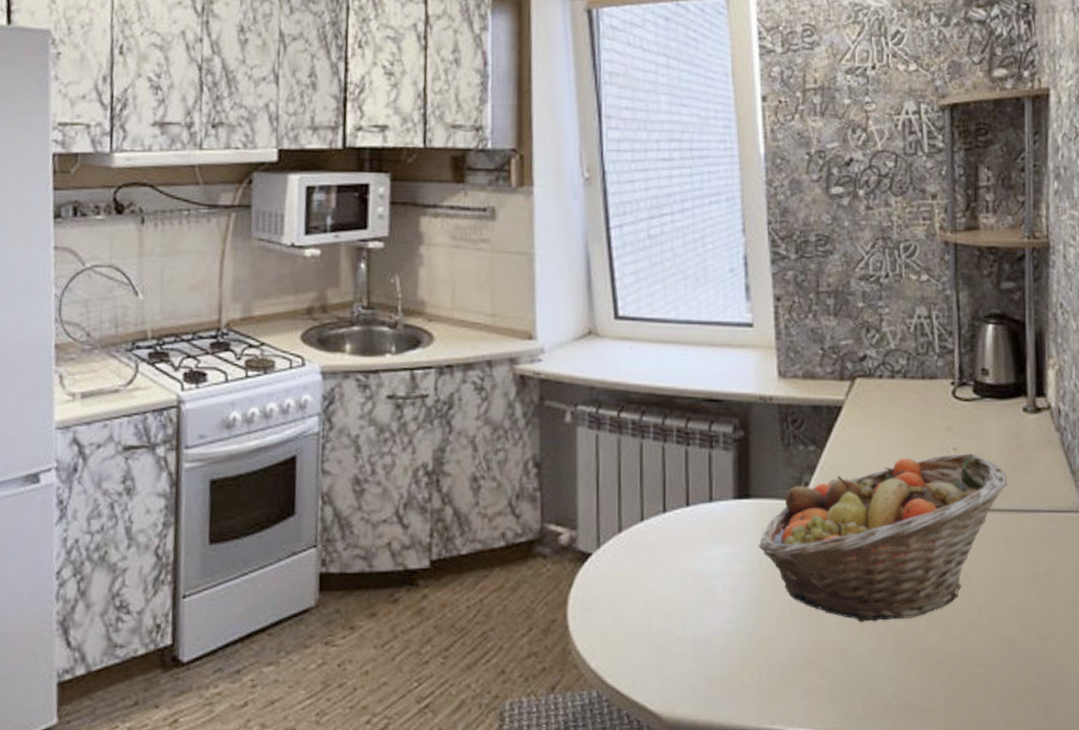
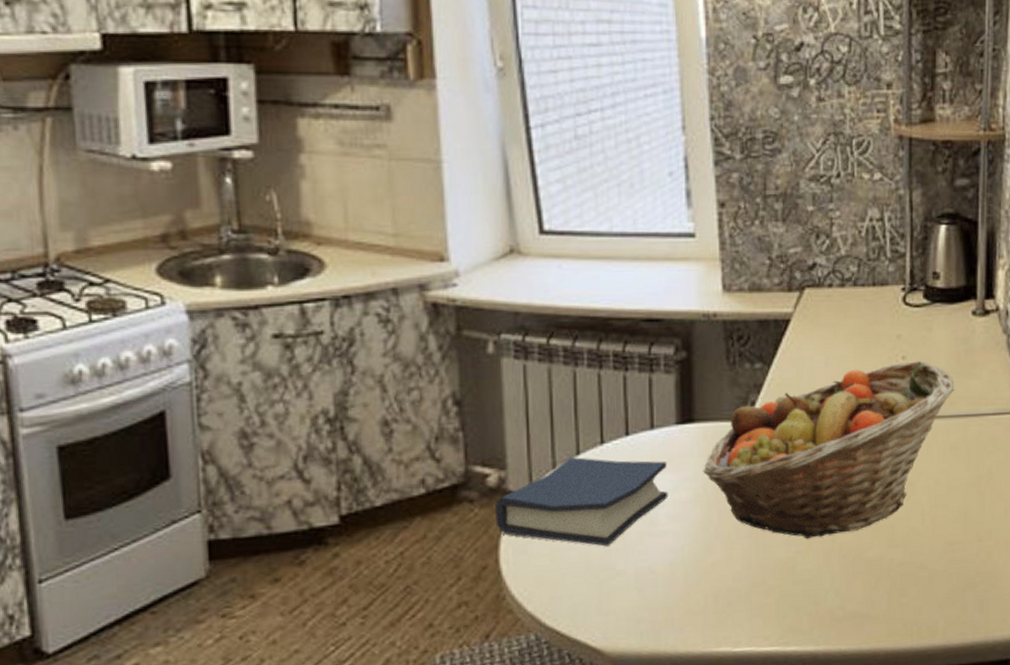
hardback book: none [565,523,725,611] -> present [495,457,668,547]

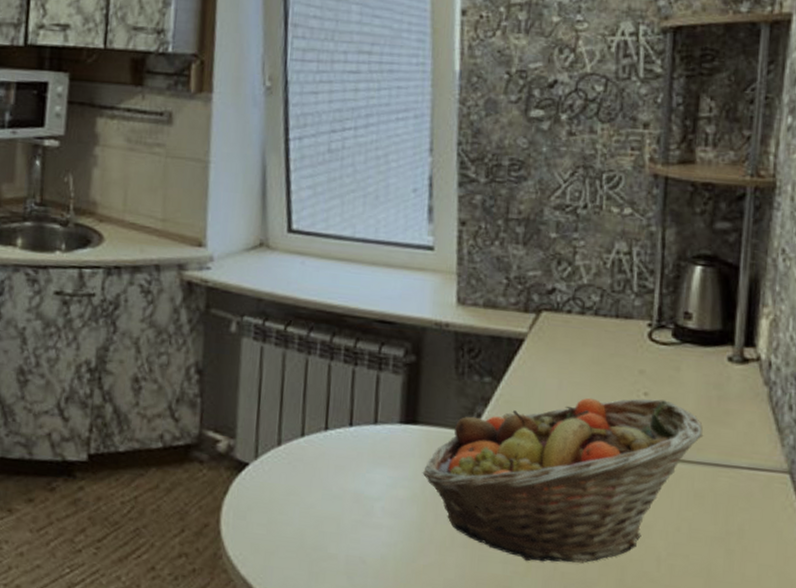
hardback book: present [495,457,668,547] -> none [221,438,387,528]

